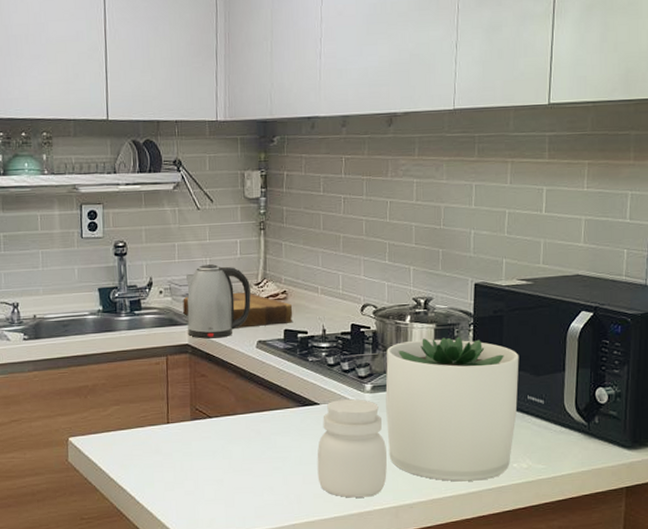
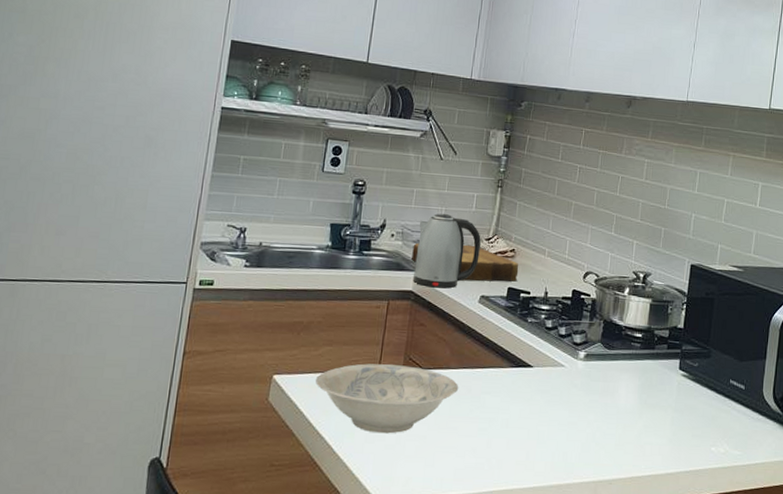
bowl: none [108,416,248,481] -> present [315,363,459,434]
jar: present [317,399,387,498] -> none [522,364,593,469]
planter: present [385,336,519,482] -> none [594,312,726,462]

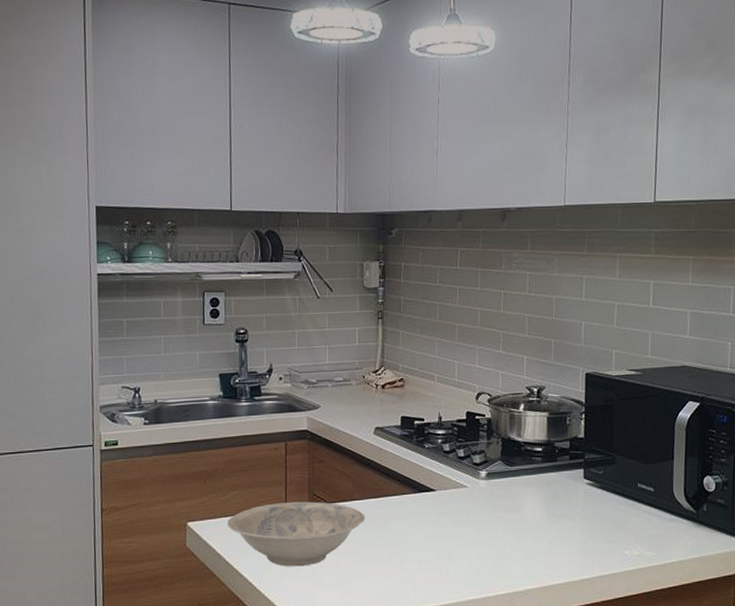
cutting board: present [412,243,519,282] -> none [302,379,410,415]
kettle: present [413,213,481,289] -> none [306,351,369,425]

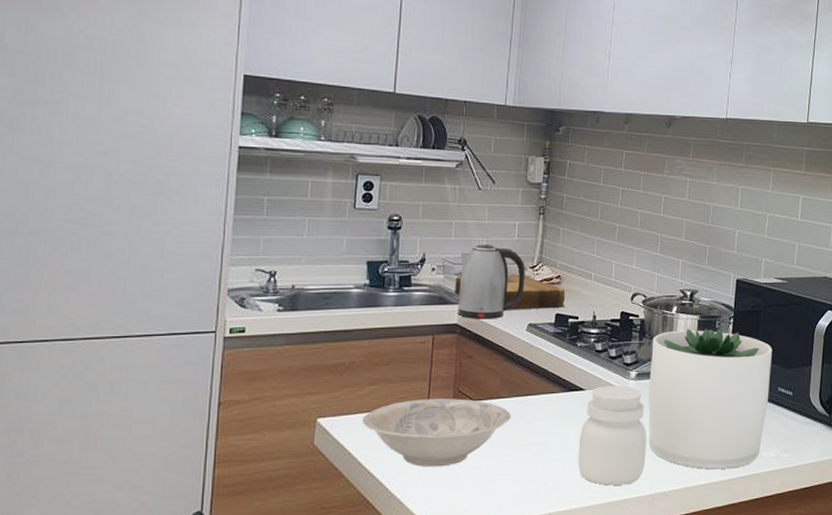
cutting board: none [302,379,410,415] -> present [455,274,566,310]
kettle: none [306,351,369,425] -> present [457,243,525,319]
jar: none [433,485,502,584] -> present [578,386,646,486]
planter: none [500,425,630,569] -> present [648,329,773,470]

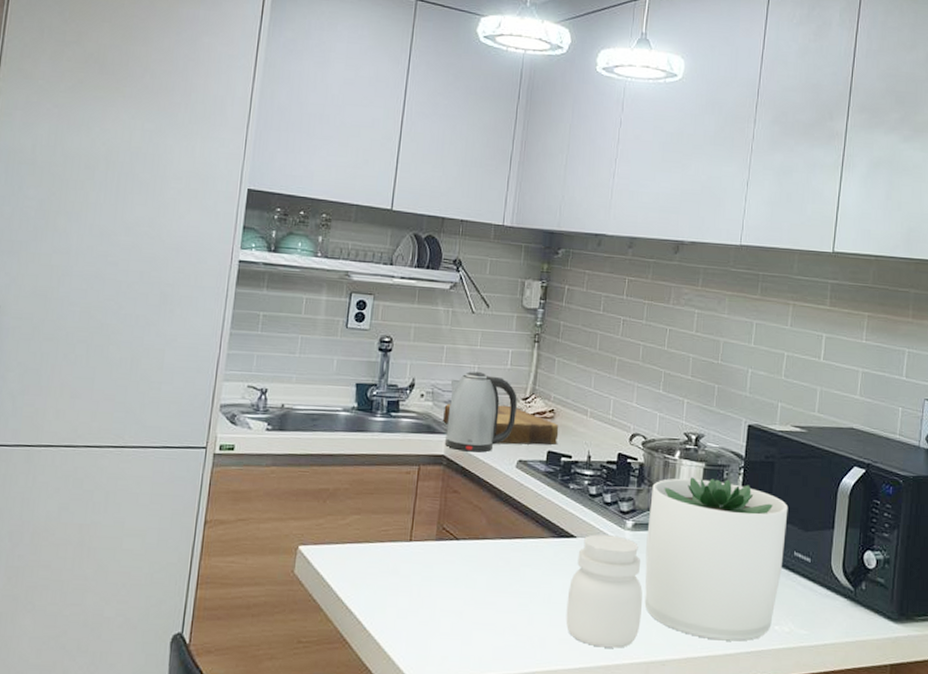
bowl: present [361,398,511,467] -> none [342,533,497,609]

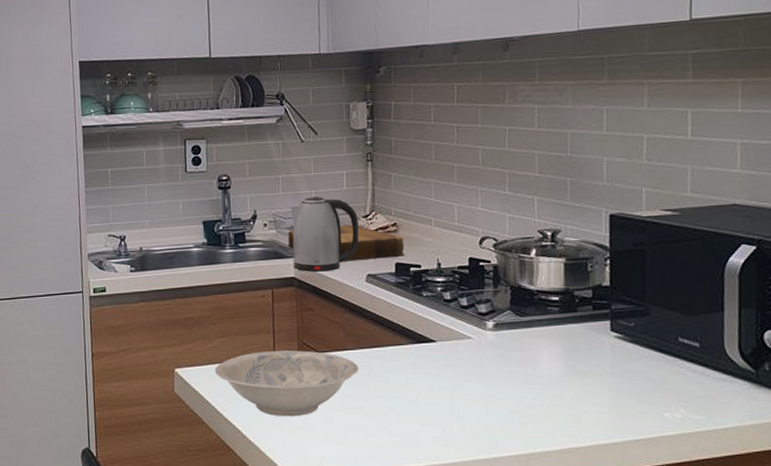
bowl: none [342,533,497,609] -> present [214,350,359,417]
jar: present [566,534,643,648] -> none [434,337,515,443]
planter: present [644,477,788,642] -> none [509,272,667,430]

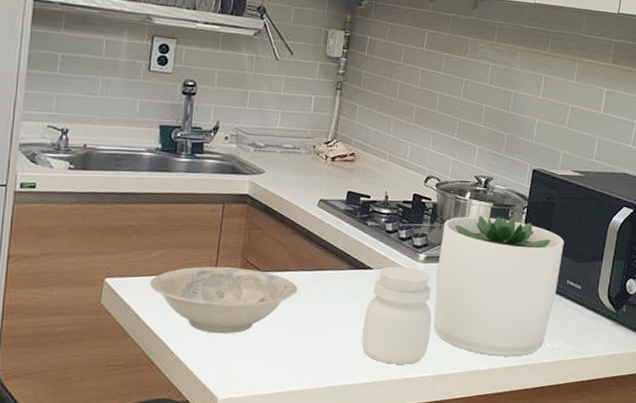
cutting board: present [288,224,405,262] -> none [247,146,359,186]
kettle: present [291,196,359,272] -> none [249,115,320,192]
jar: none [434,337,515,443] -> present [361,266,432,365]
planter: none [509,272,667,430] -> present [433,216,565,357]

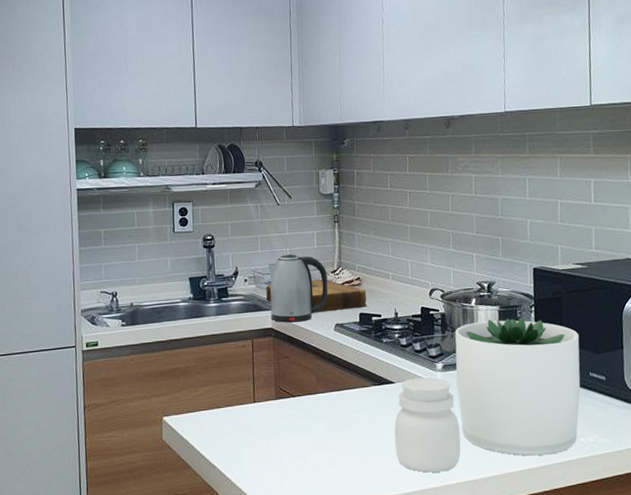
bowl: present [149,266,298,334] -> none [199,395,329,458]
cutting board: none [247,146,359,186] -> present [266,279,367,313]
kettle: none [249,115,320,192] -> present [268,253,328,323]

